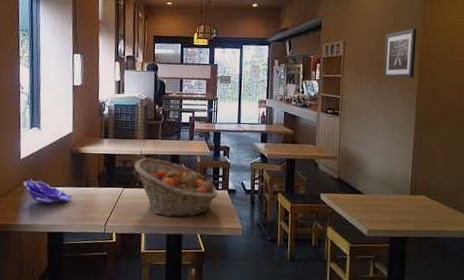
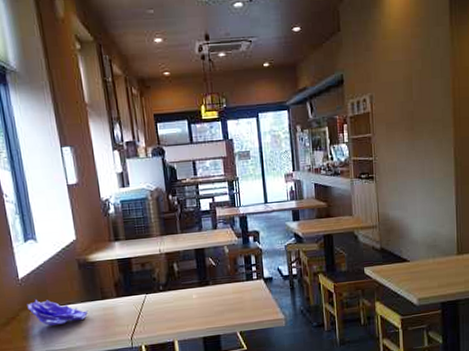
fruit basket: present [134,158,218,217] -> none [154,255,254,319]
wall art: present [383,28,417,79] -> none [415,71,449,132]

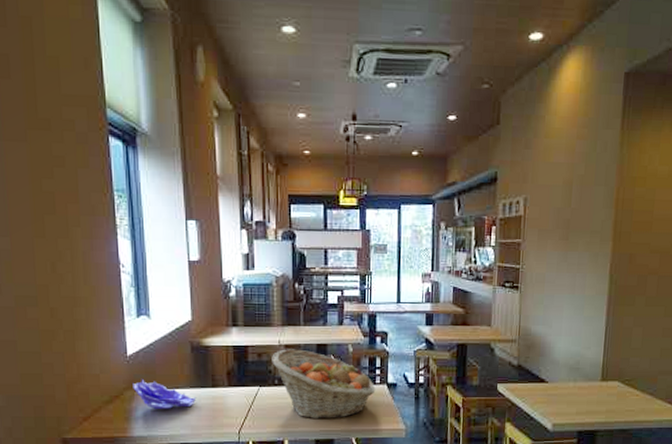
fruit basket: none [154,255,254,319] -> present [272,349,376,420]

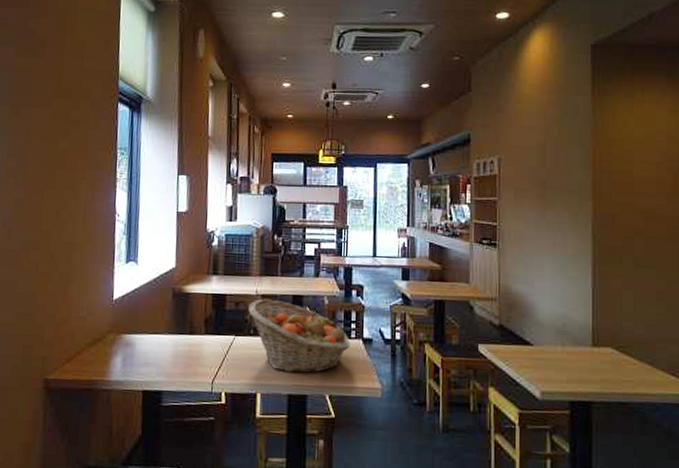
decorative bowl: present [133,380,197,410] -> none [115,324,174,355]

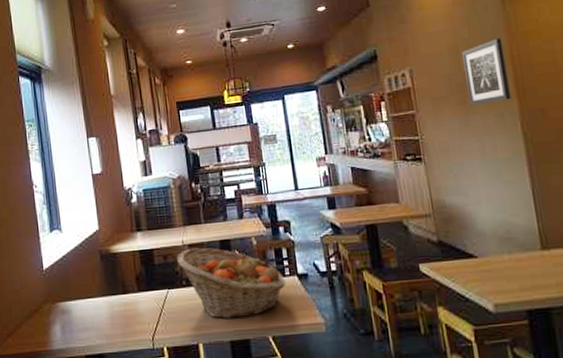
wall art: none [549,141,587,202] -> present [462,38,511,106]

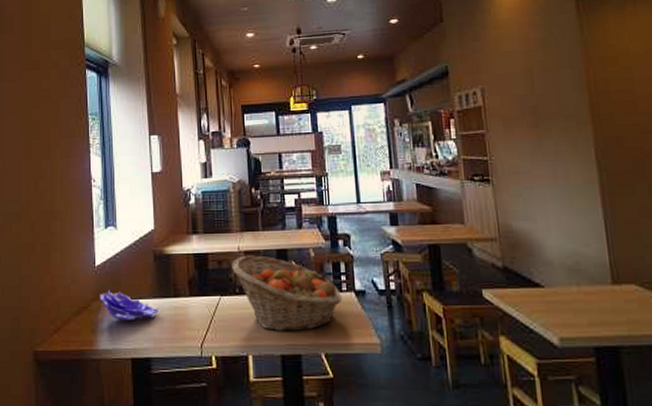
decorative bowl: none [50,292,110,321] -> present [99,290,160,322]
wall art: present [462,38,511,106] -> none [536,62,586,129]

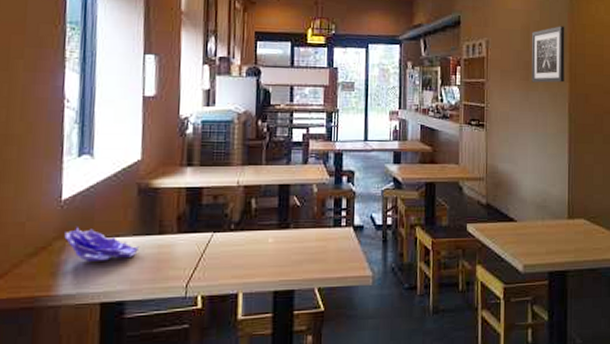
fruit basket: present [232,255,343,332] -> none [229,190,341,268]
wall art: none [536,62,586,129] -> present [531,26,565,83]

